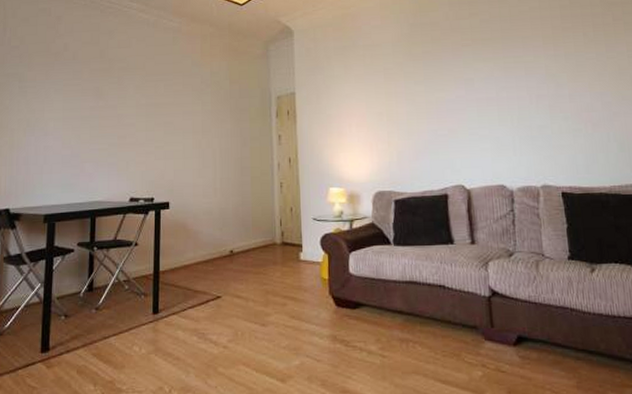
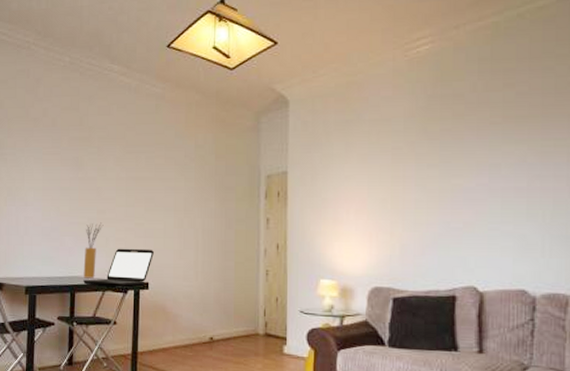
vase: none [104,147,124,203] -> present [83,222,104,279]
laptop: none [104,170,174,209] -> present [83,248,154,288]

